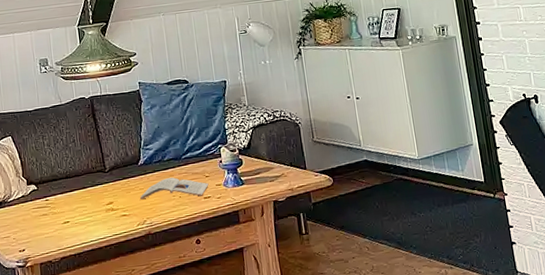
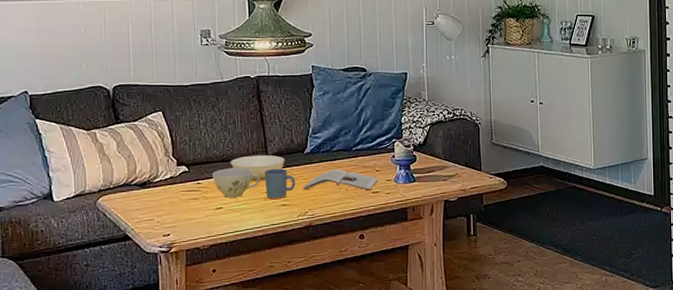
teacup: none [58,182,101,212] -> present [212,167,261,197]
bowl: none [73,169,122,194] -> present [230,154,285,180]
mug: none [104,180,133,210] -> present [264,168,296,199]

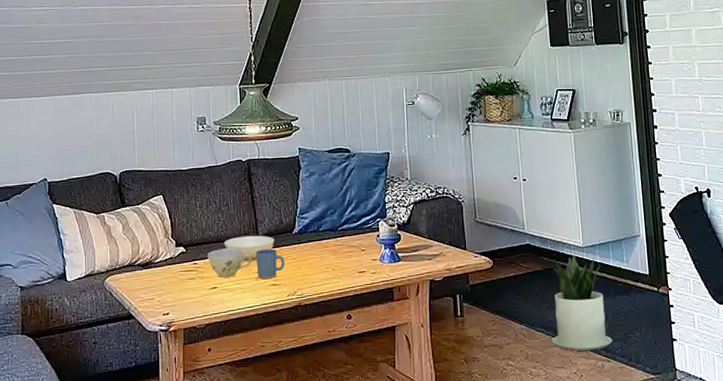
magazine: present [303,169,379,191] -> none [292,249,364,270]
planter: none [560,178,616,267] -> present [552,256,612,352]

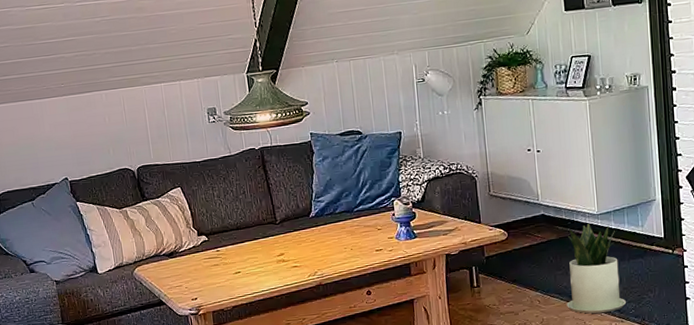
teacup: present [207,248,252,277] -> none [229,234,272,262]
bowl: present [223,235,275,261] -> none [243,220,293,245]
mug: present [255,248,285,279] -> none [275,232,304,262]

